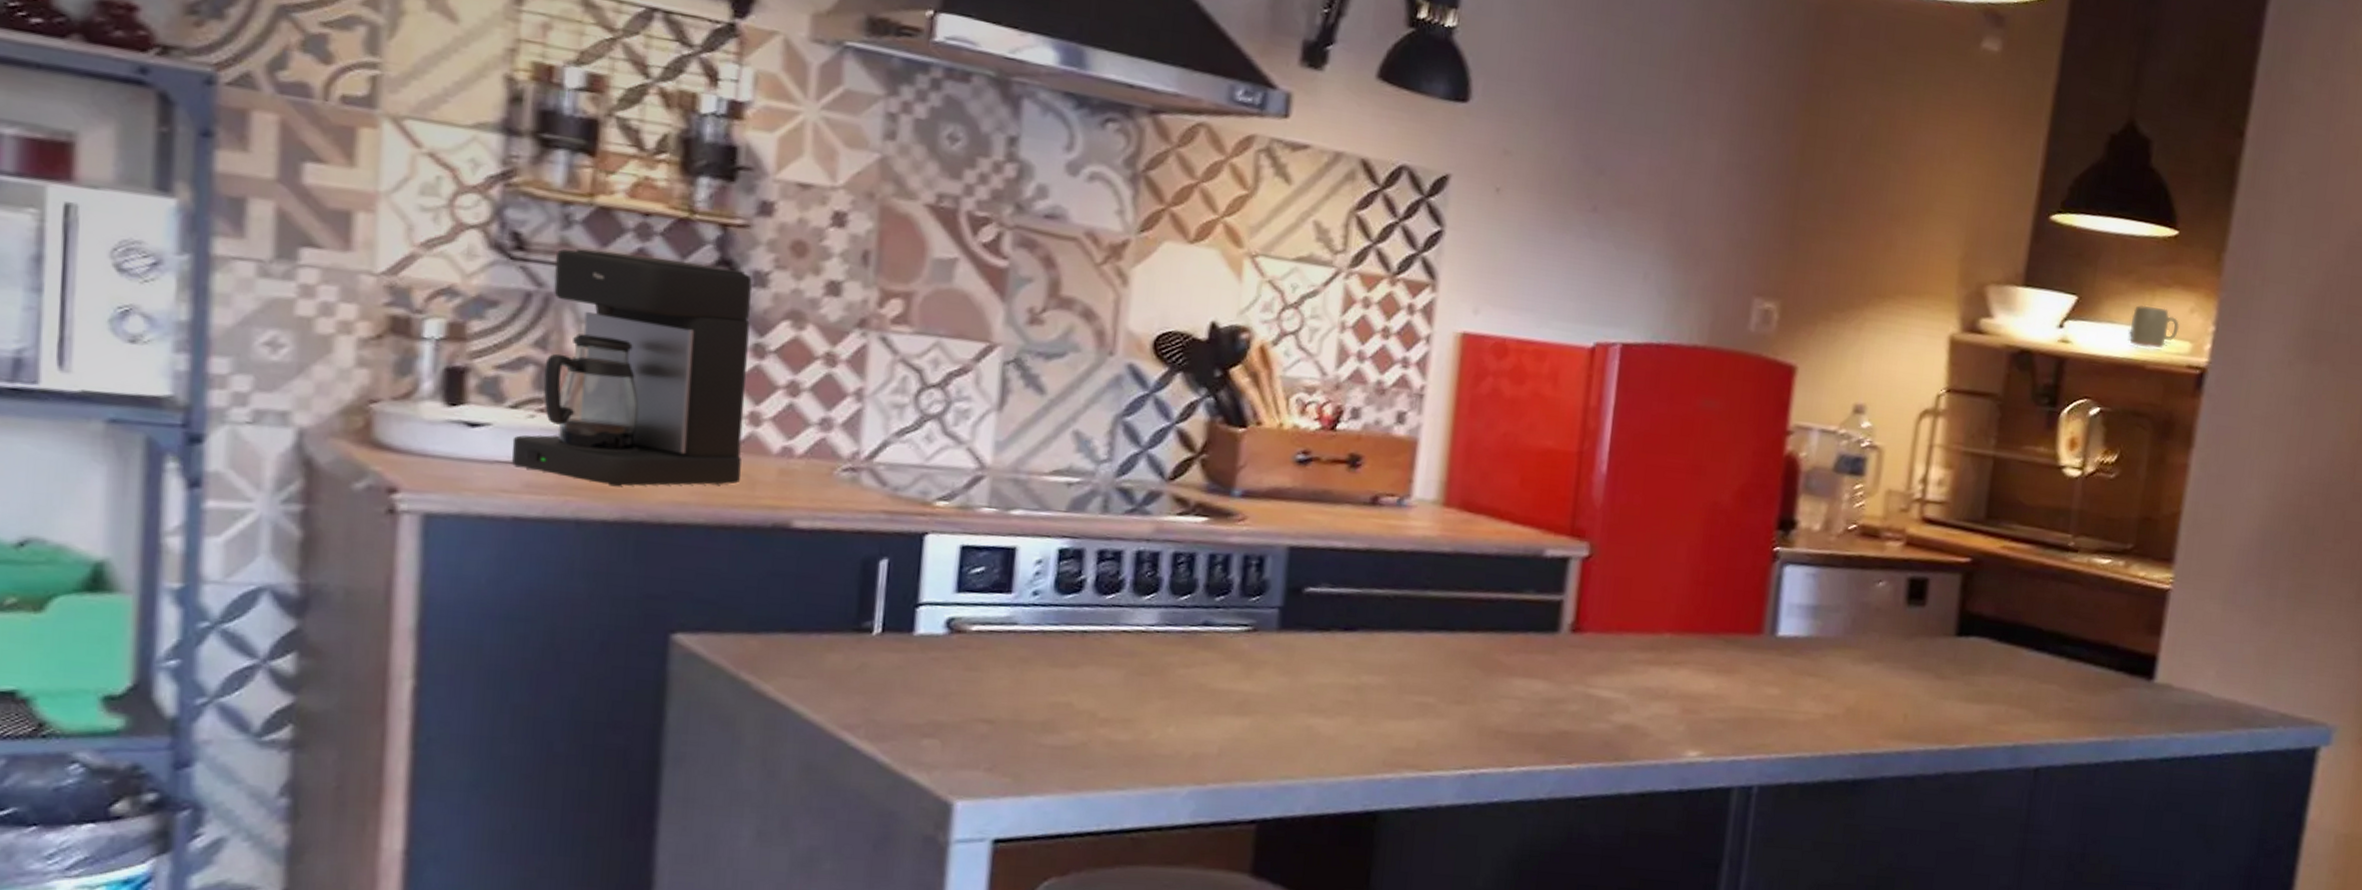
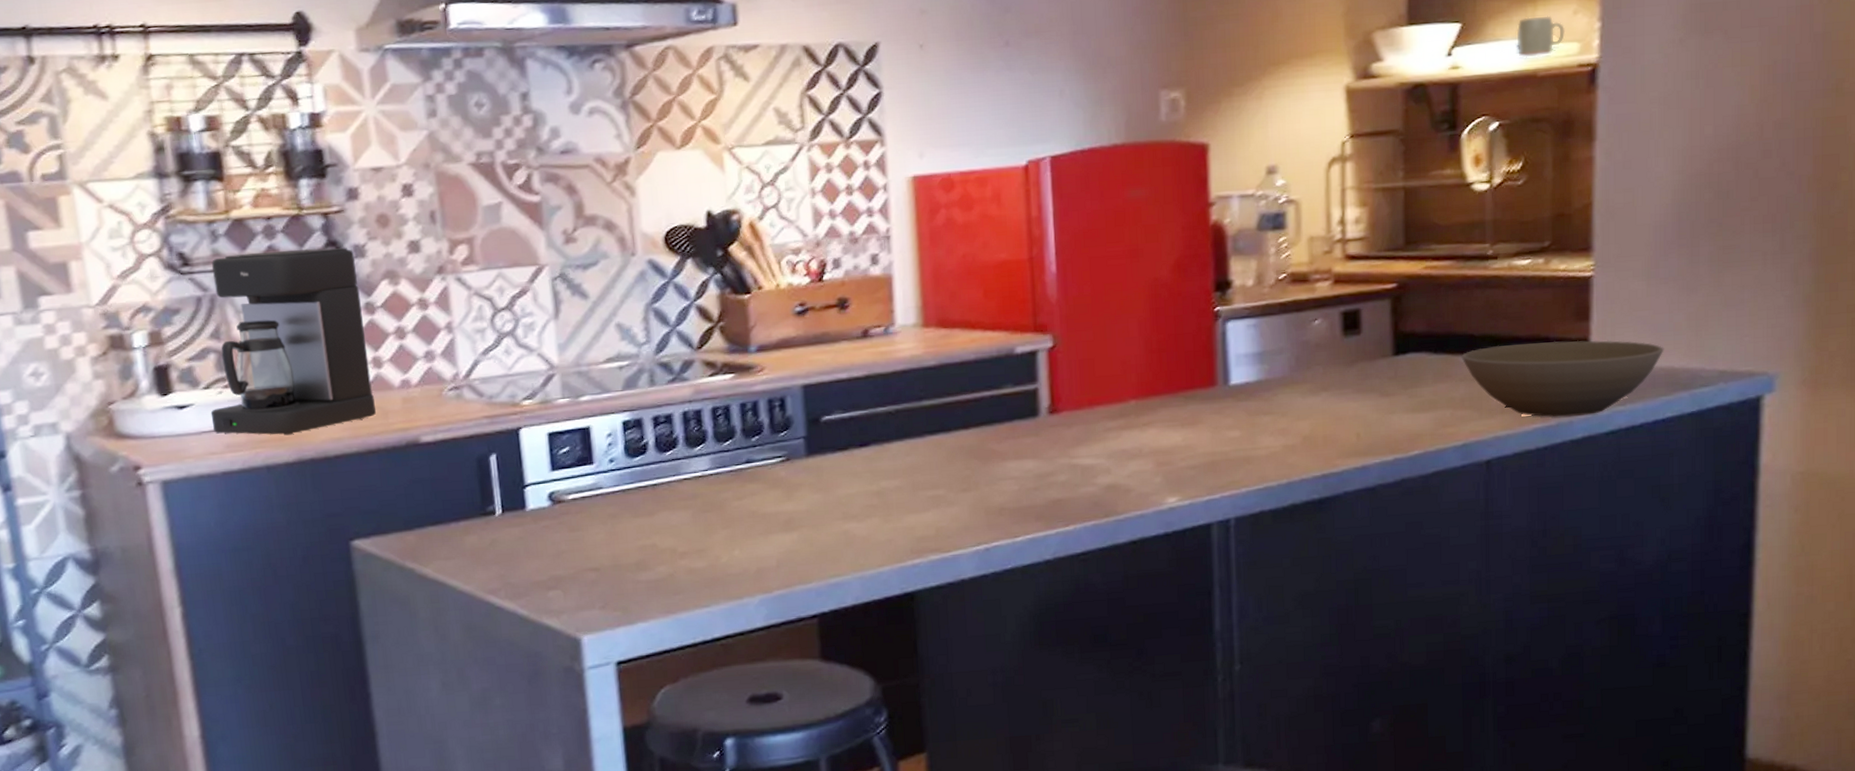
bowl: none [2025,645,2230,737] -> present [1461,340,1664,417]

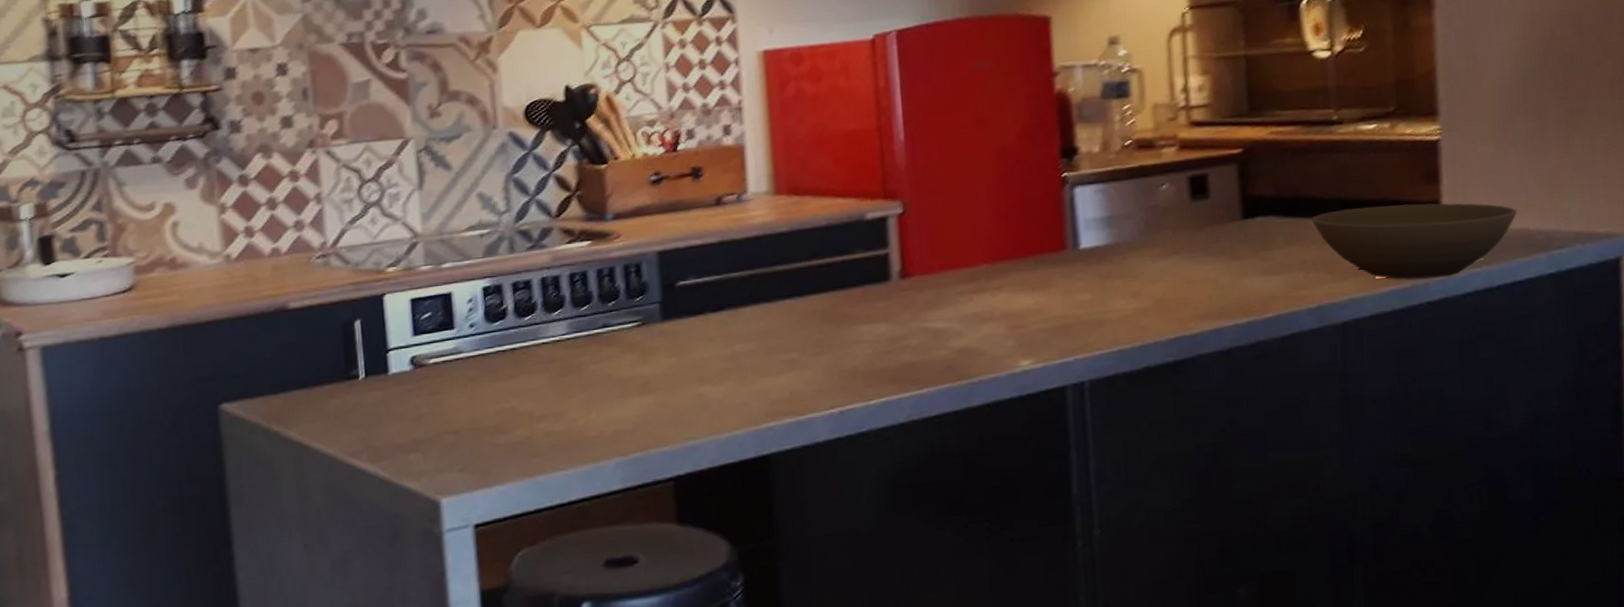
coffee maker: present [210,248,376,436] -> none [90,124,247,302]

